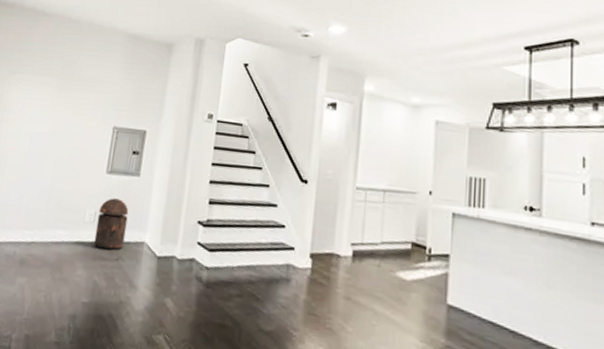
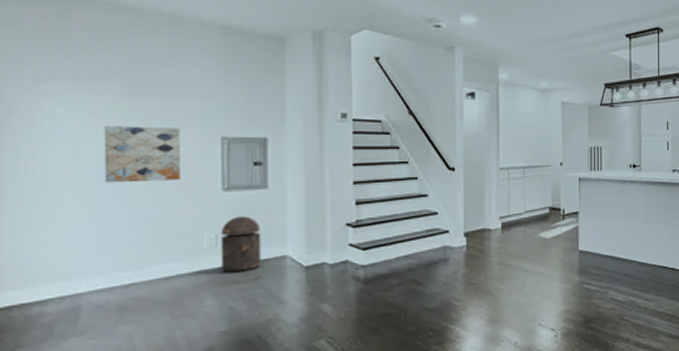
wall art: none [32,110,86,160] -> present [104,126,180,183]

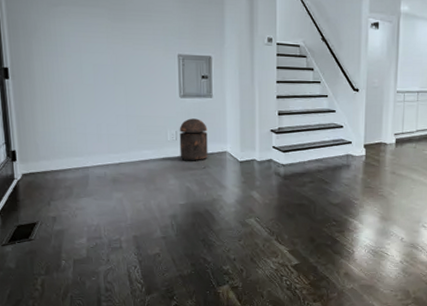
wall art: present [104,126,180,183] -> none [96,42,150,87]

